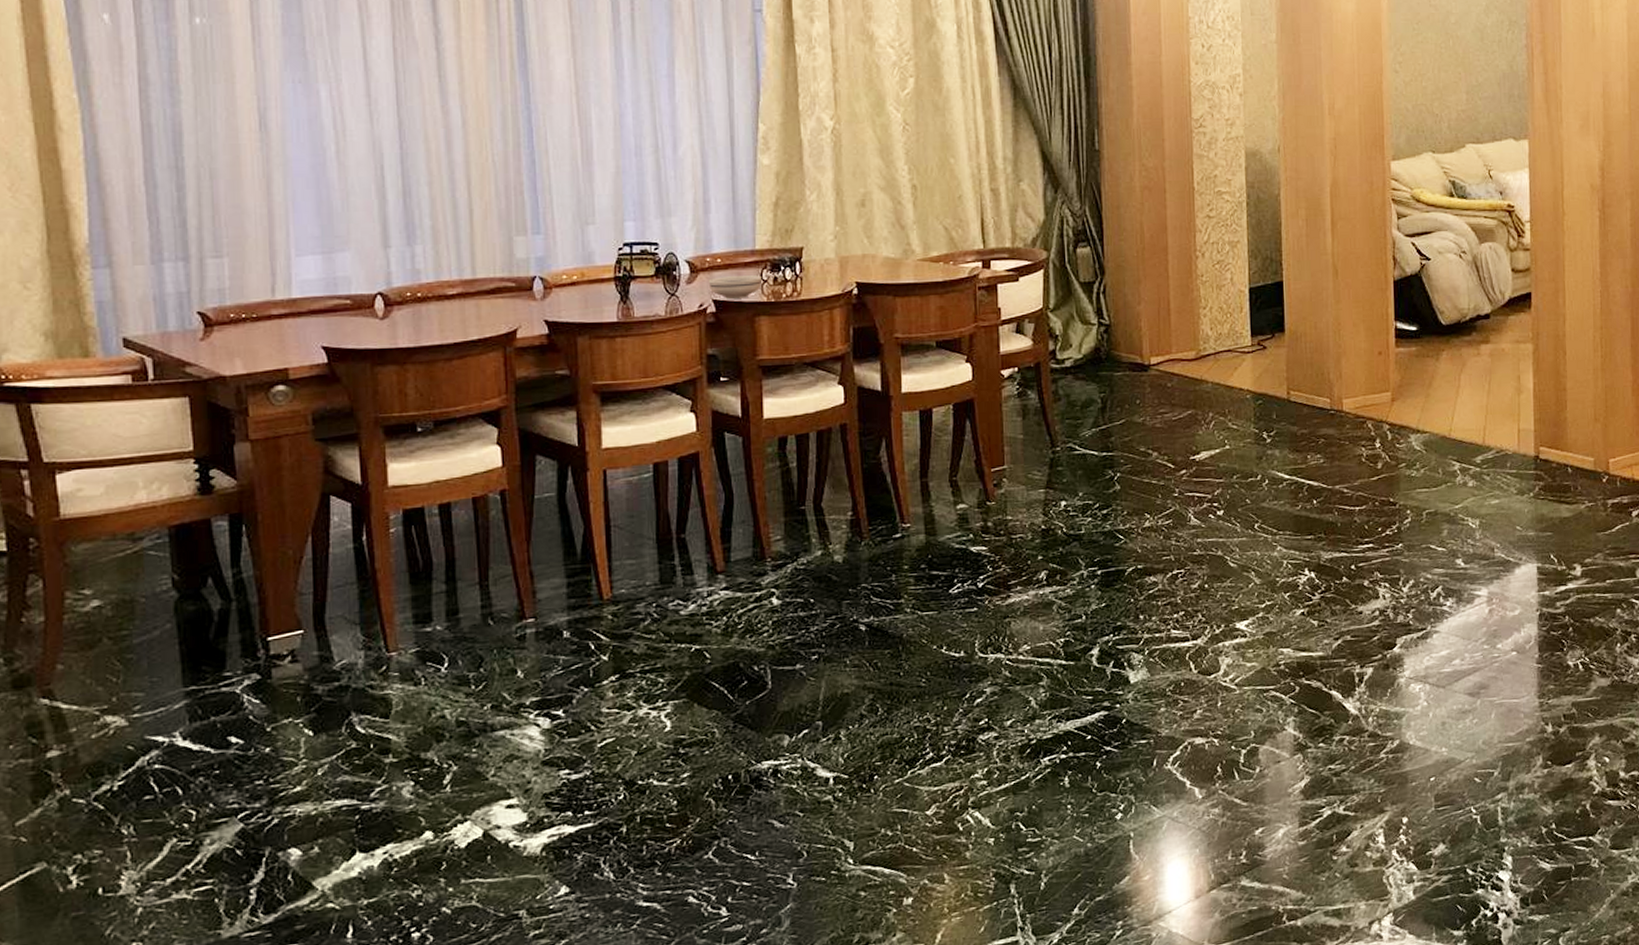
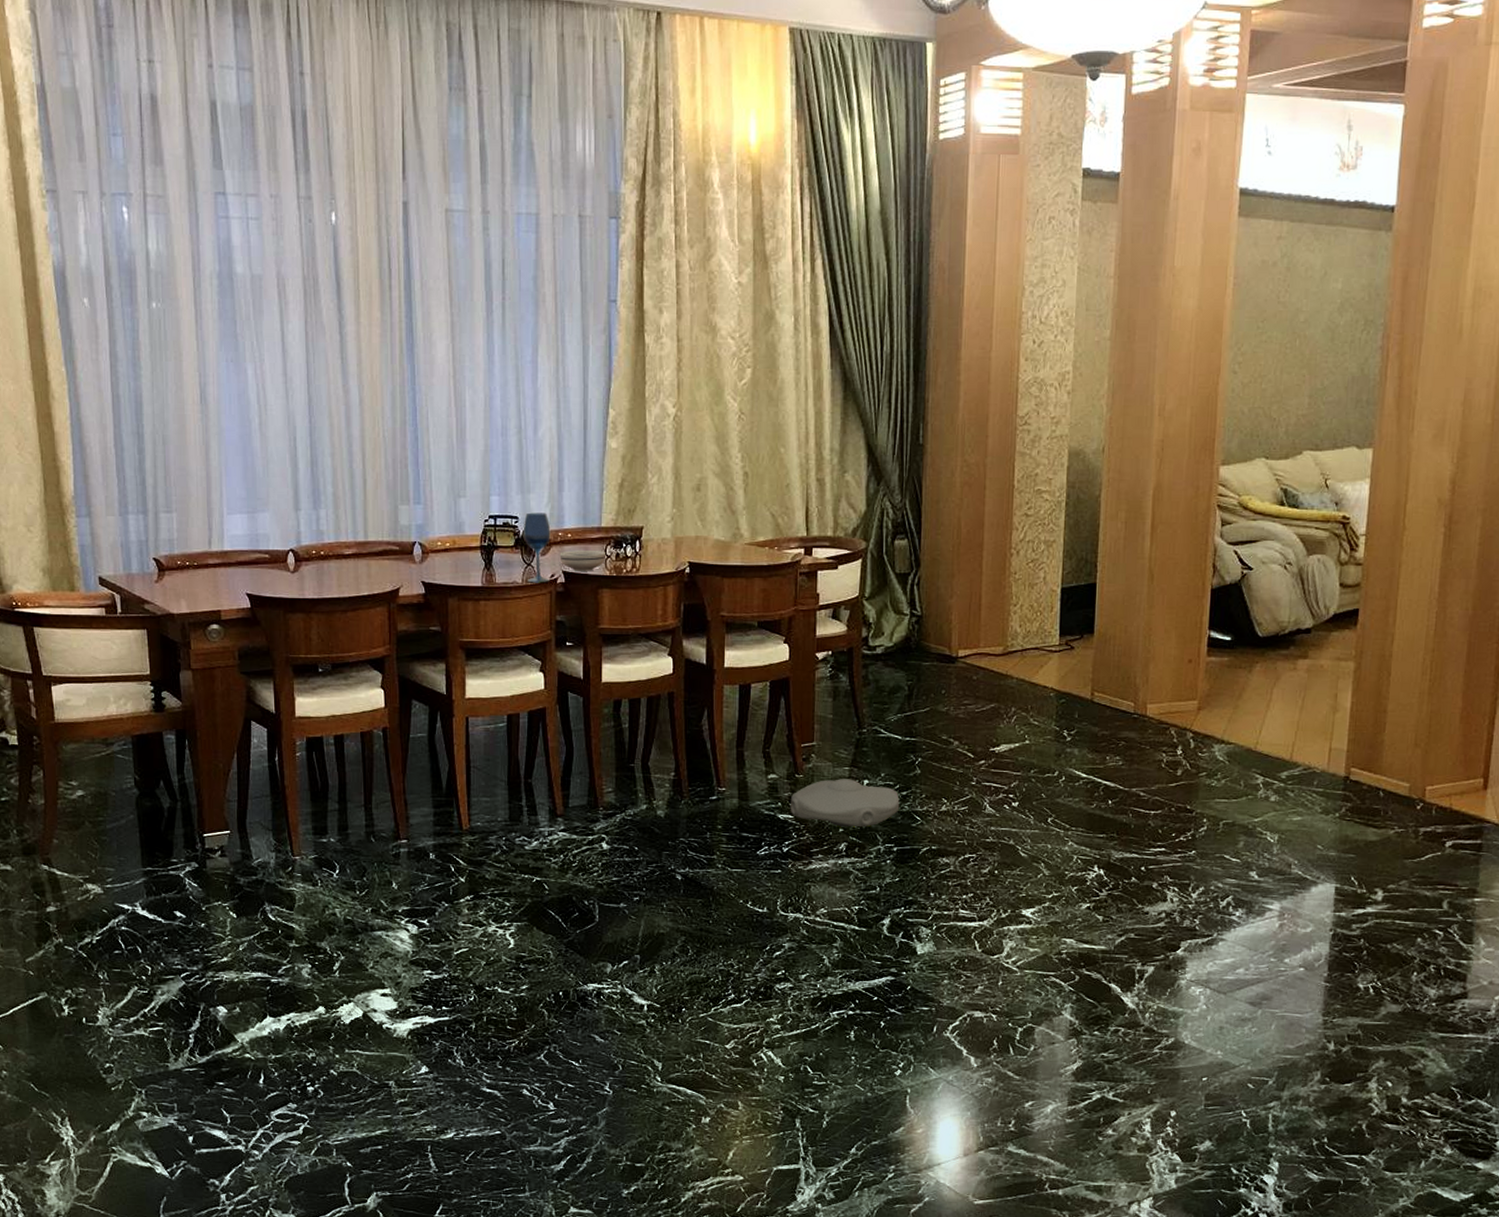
wineglass: none [664,237,699,315] -> present [523,512,551,583]
robot vacuum: none [982,501,1101,555] -> present [790,779,900,828]

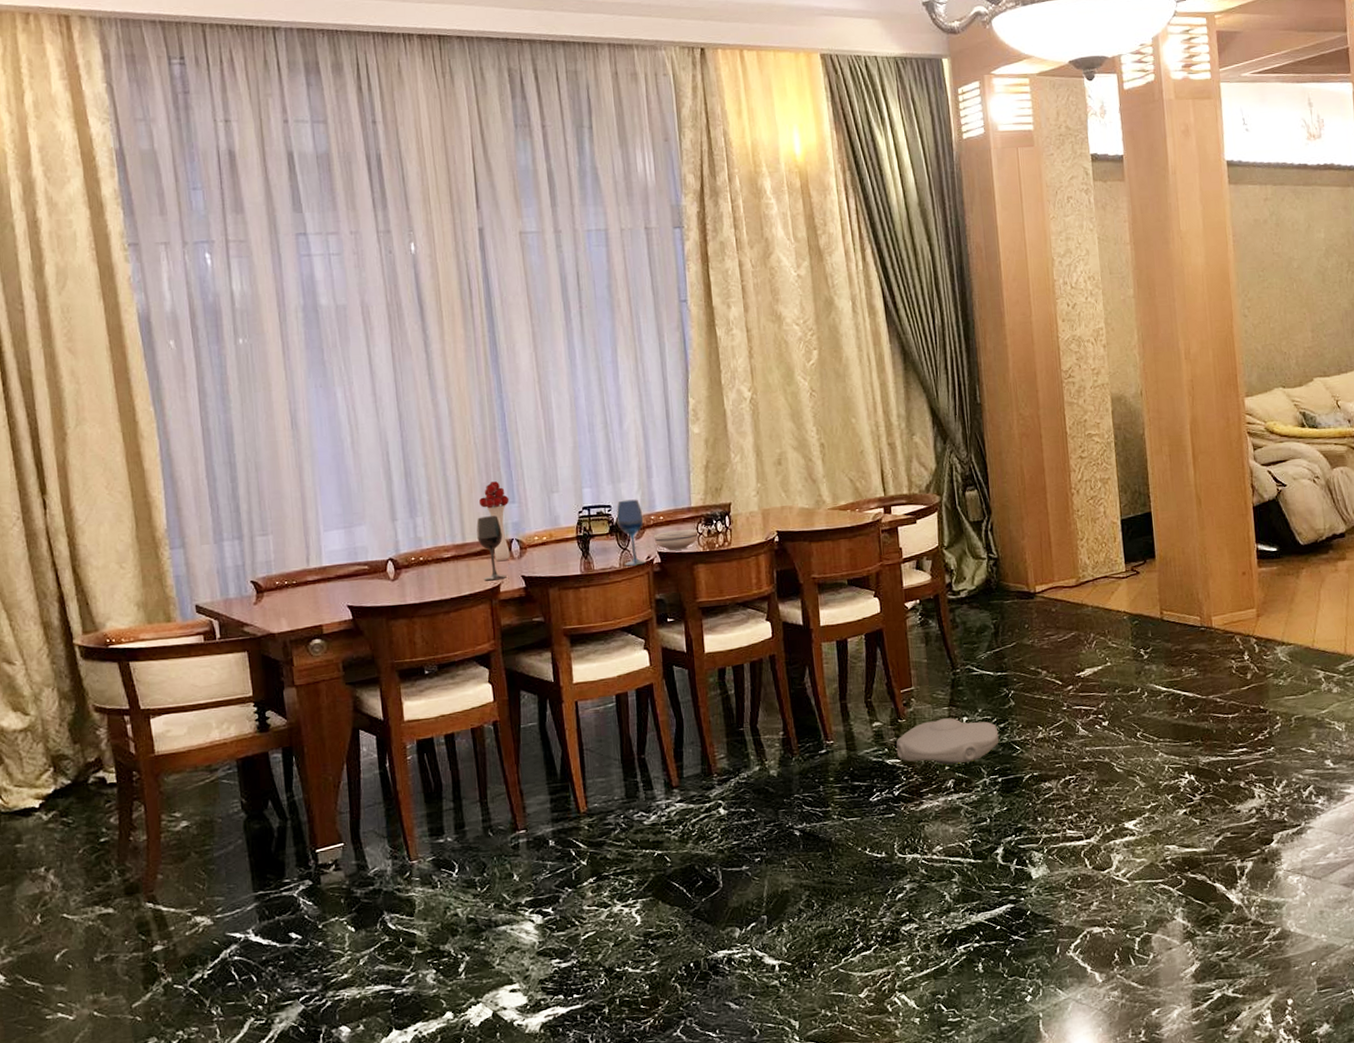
wine glass: none [380,515,406,583] -> present [476,516,507,581]
flower bouquet: none [383,479,415,564] -> present [478,481,510,562]

